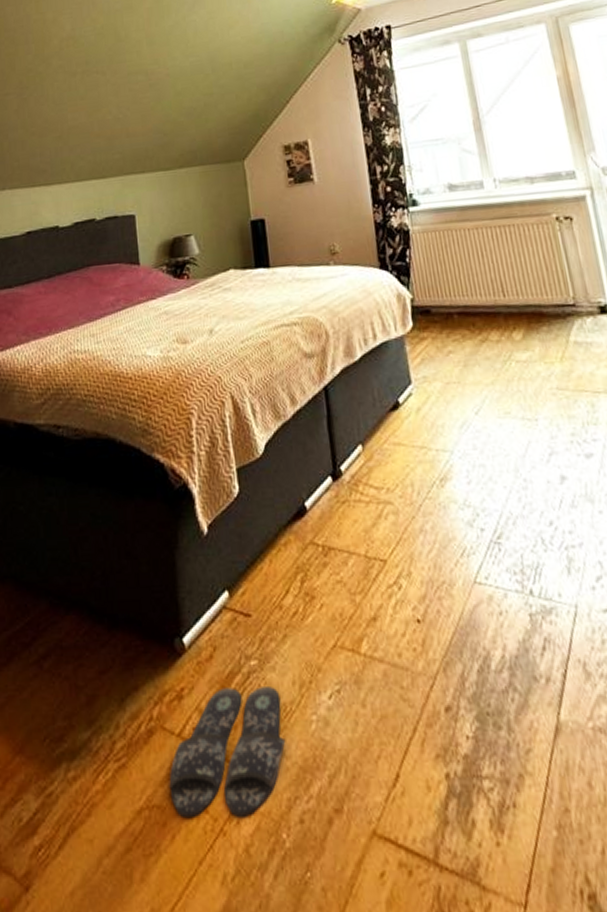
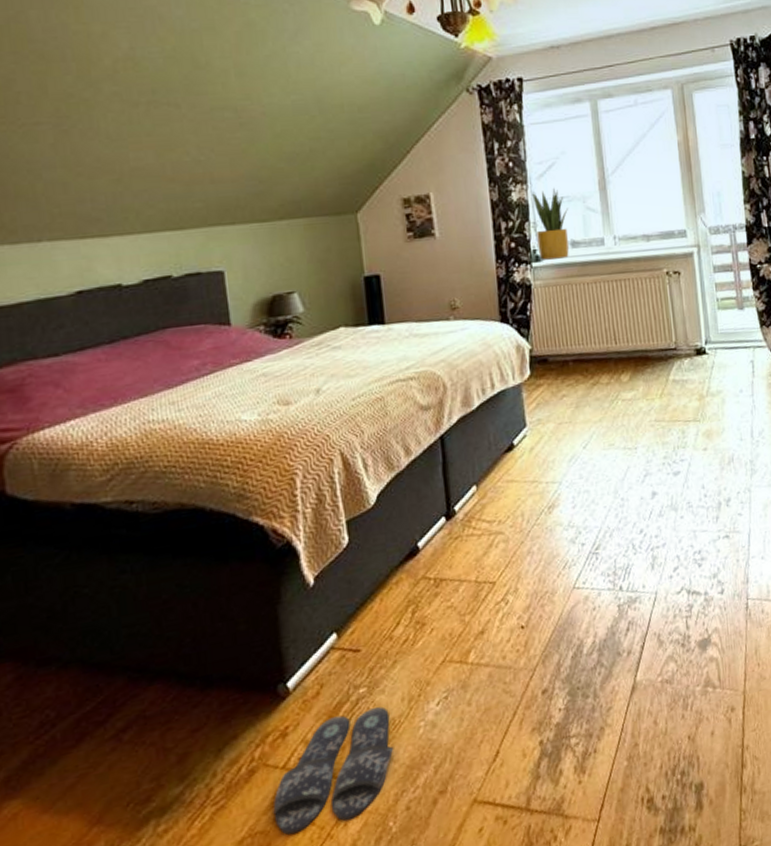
planter: none [405,131,447,205] -> present [532,188,569,260]

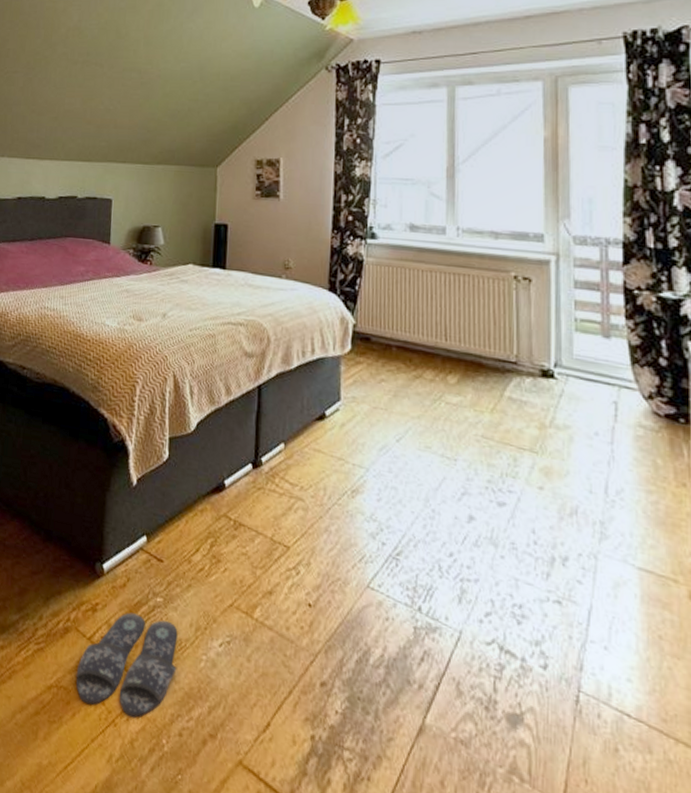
planter: present [532,188,569,260] -> none [375,169,411,240]

